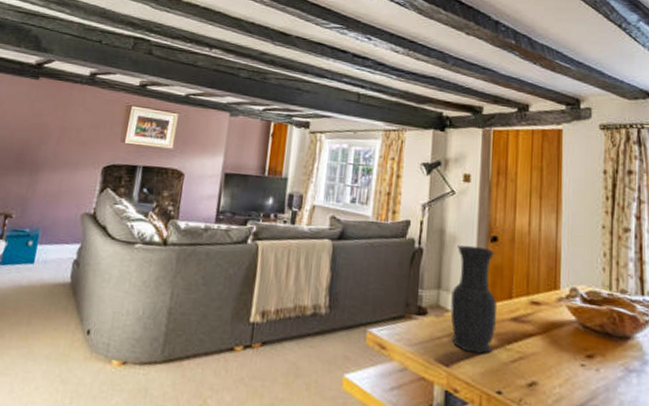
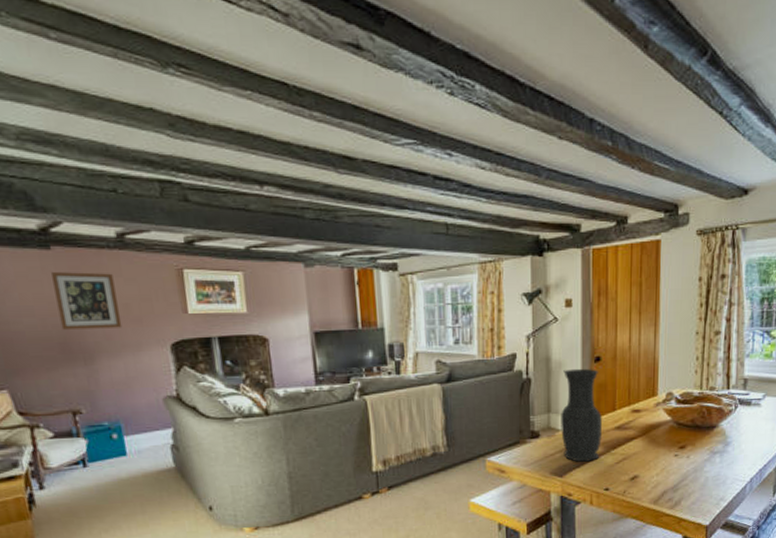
wall art: none [23,96,77,148] -> present [51,271,123,330]

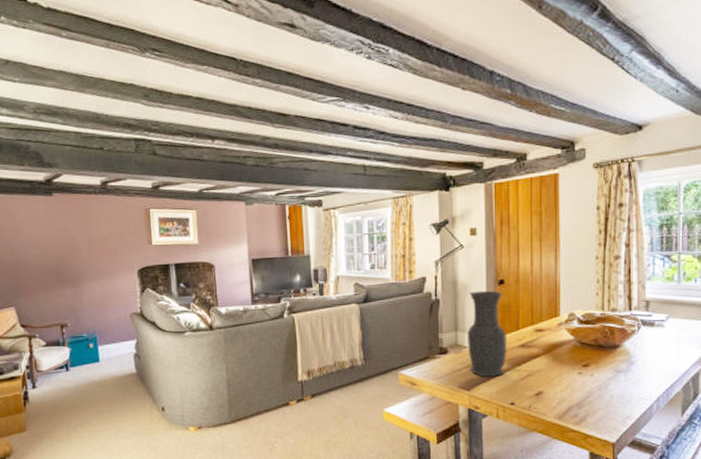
wall art: present [51,271,123,330] -> none [52,212,102,259]

